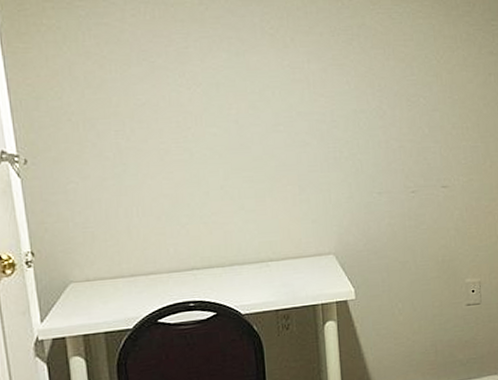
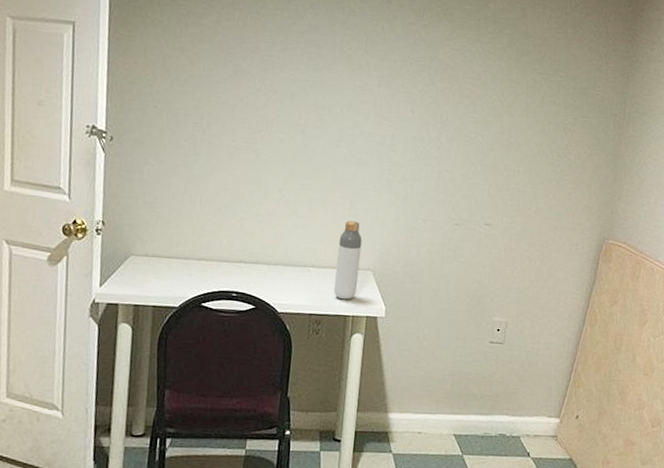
bottle: none [294,206,322,289] -> present [334,220,362,300]

